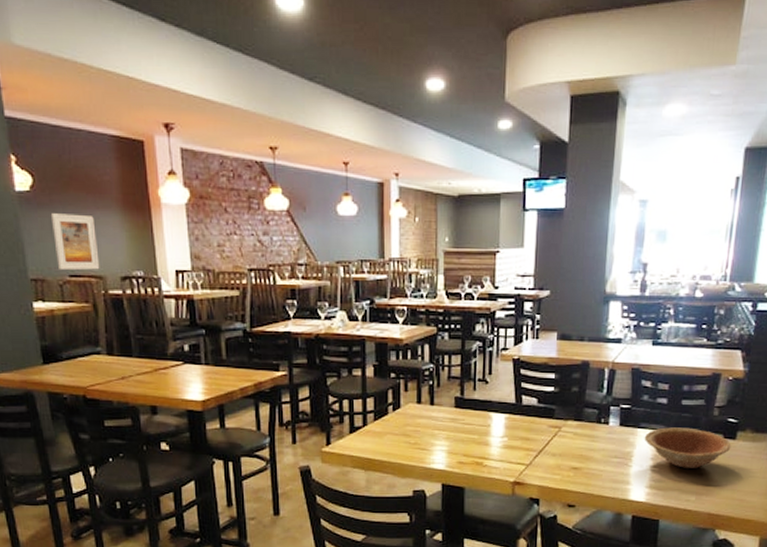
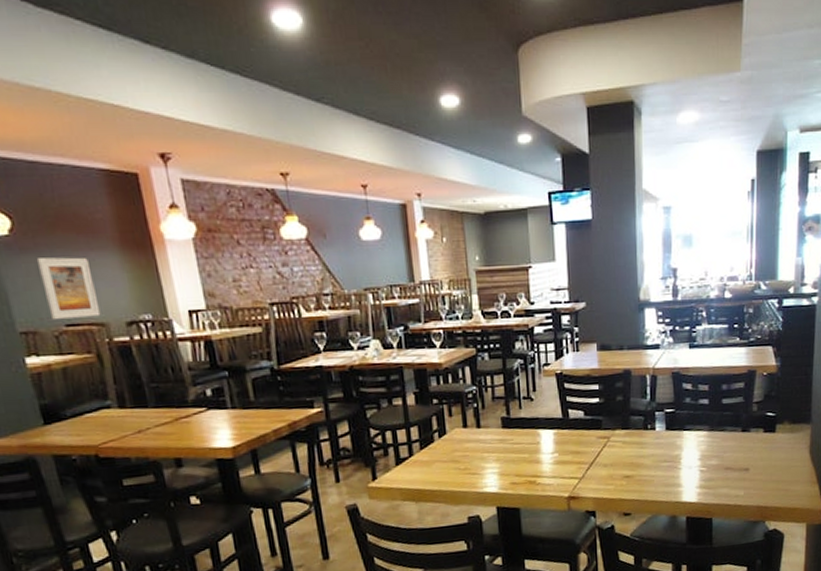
bowl: present [644,427,732,468] -> none [690,425,772,465]

